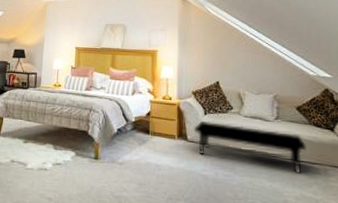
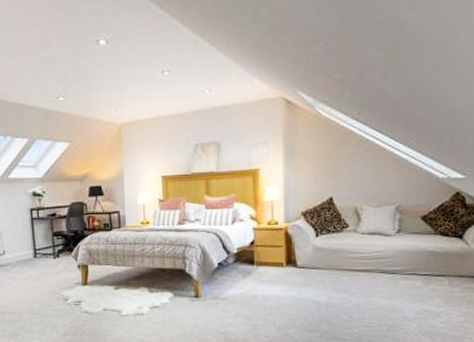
coffee table: present [195,121,307,173] -> none [305,243,431,288]

